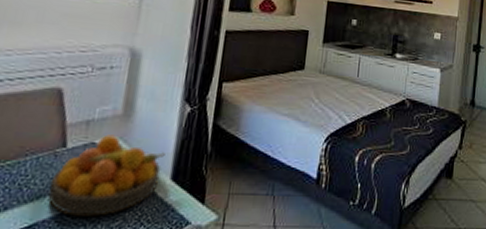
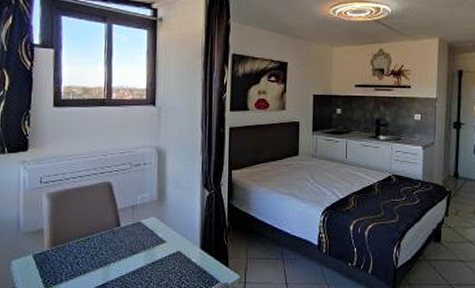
fruit bowl: present [47,134,165,216] -> none [112,216,194,277]

